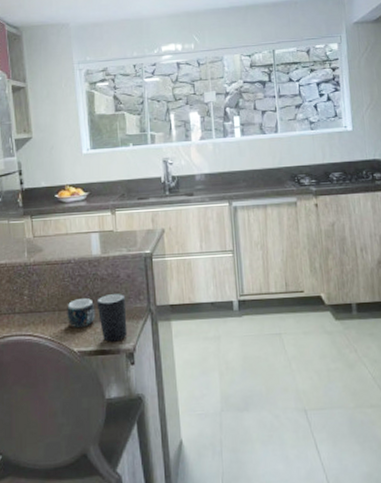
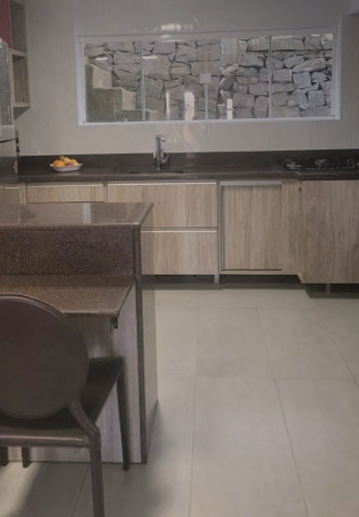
mug: present [67,298,96,329] -> none [56,264,83,292]
mug: present [96,294,128,342] -> none [85,262,113,306]

